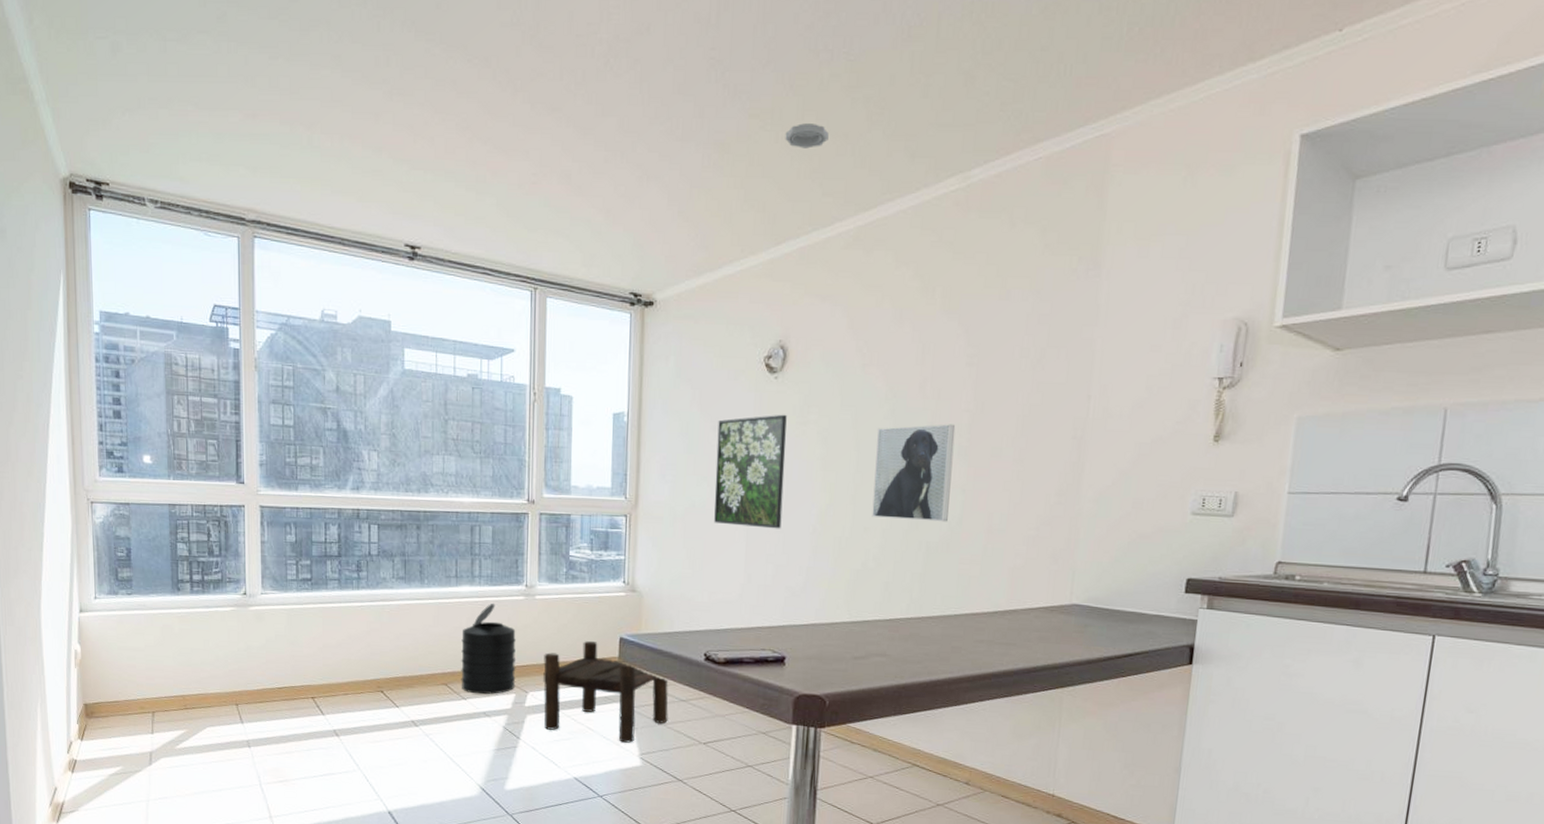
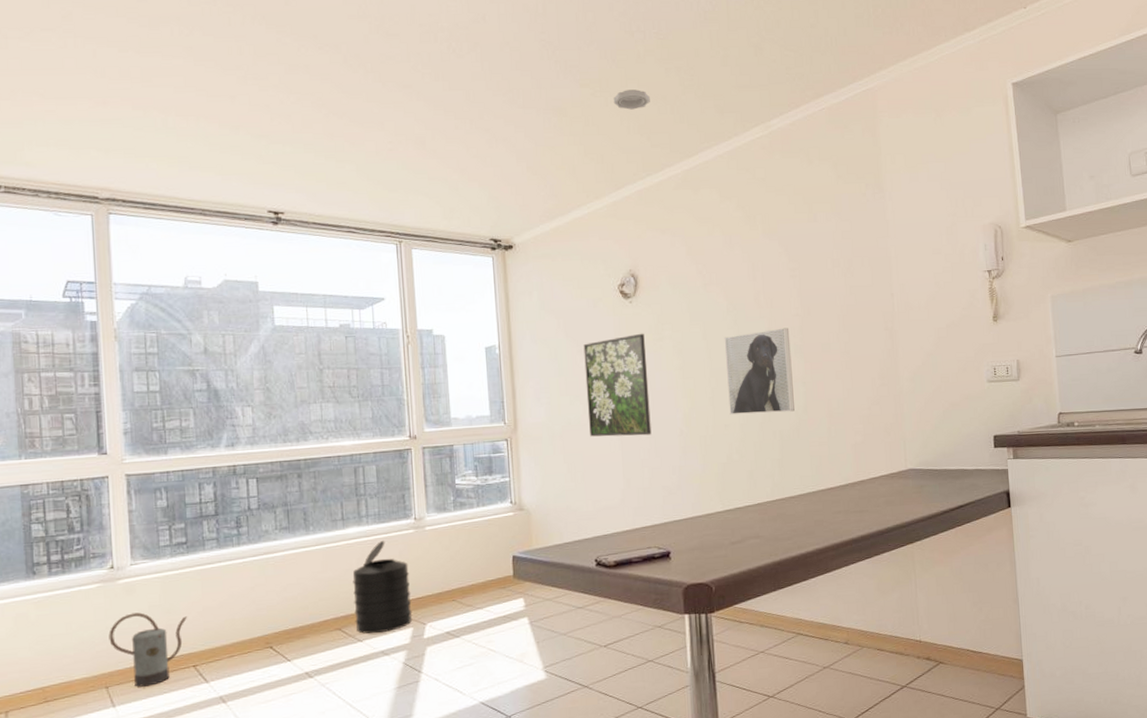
watering can: none [240,639,309,710] -> present [108,612,188,687]
stool: present [543,641,669,743] -> none [439,563,568,659]

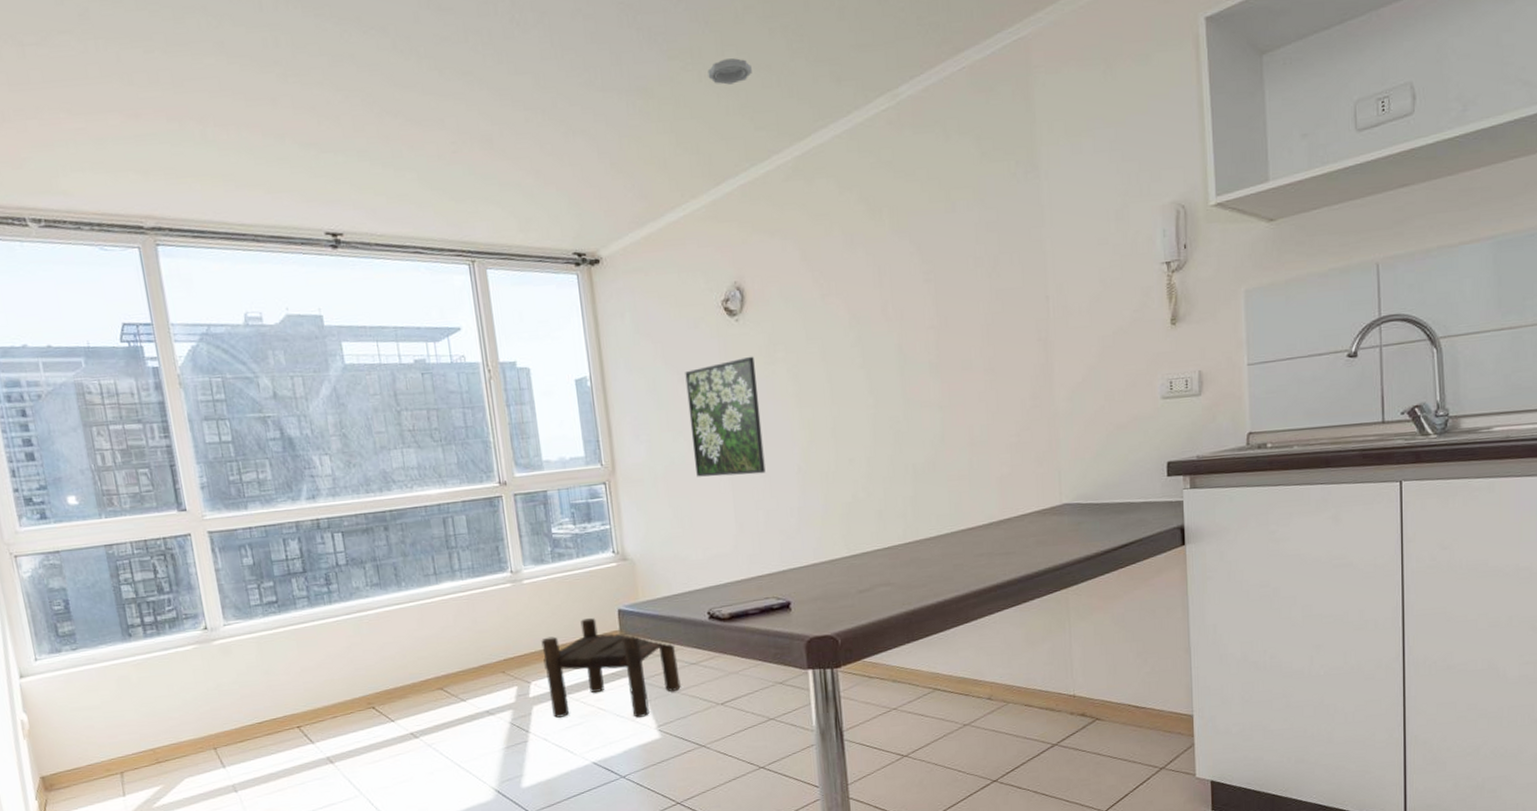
watering can: present [108,612,188,687] -> none [210,673,287,748]
trash can: present [352,540,412,634] -> none [450,595,516,694]
stool: none [439,563,568,659] -> present [541,618,681,718]
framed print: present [724,327,795,415] -> none [846,343,930,447]

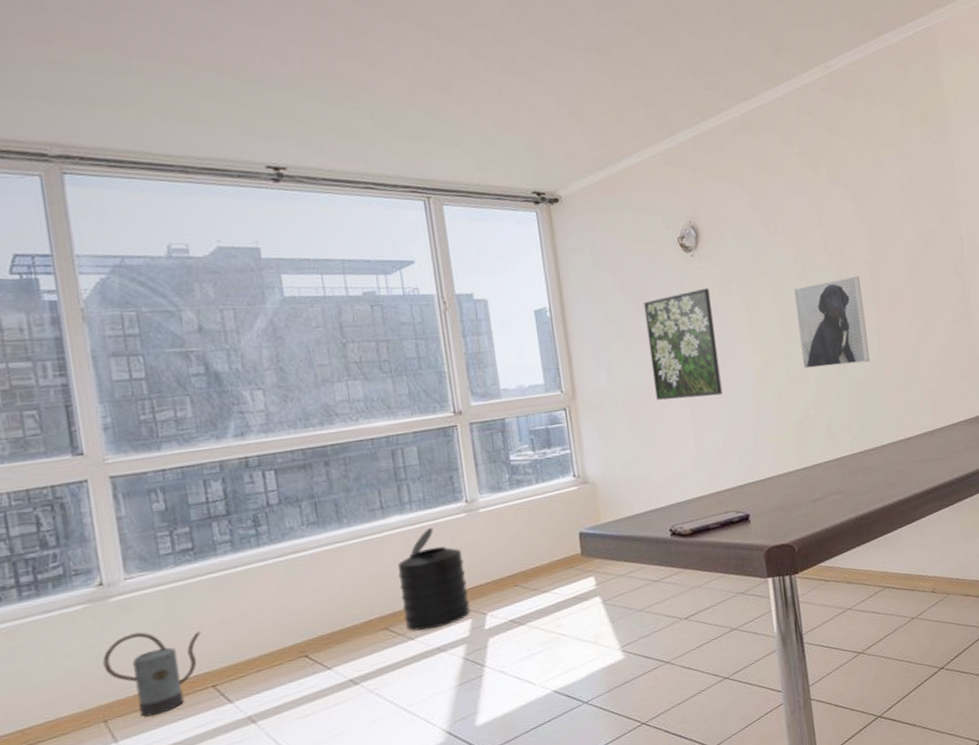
watering can: none [210,673,287,748] -> present [102,631,202,717]
trash can: none [450,595,516,694] -> present [397,527,470,631]
stool: present [541,618,681,718] -> none [498,543,644,648]
smoke detector: present [707,58,752,85] -> none [660,27,701,49]
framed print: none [846,343,930,447] -> present [793,276,870,369]

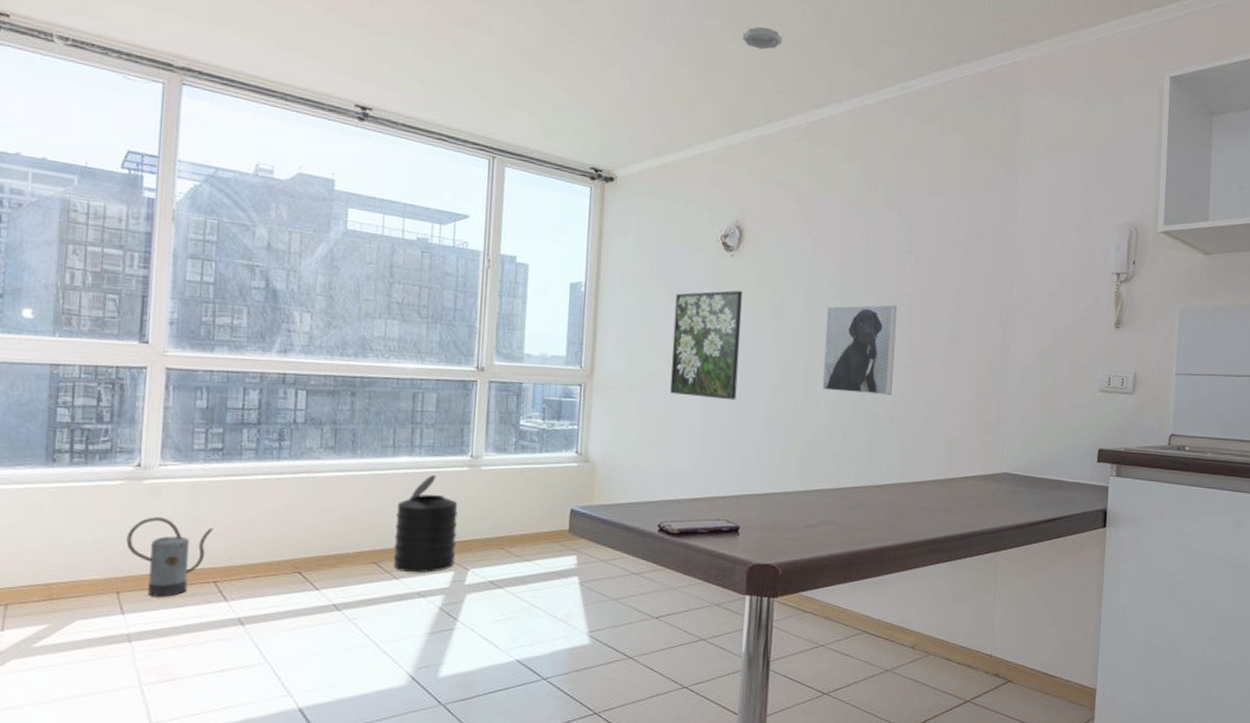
smoke detector: none [660,27,701,49] -> present [742,27,782,50]

